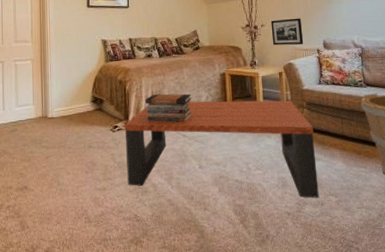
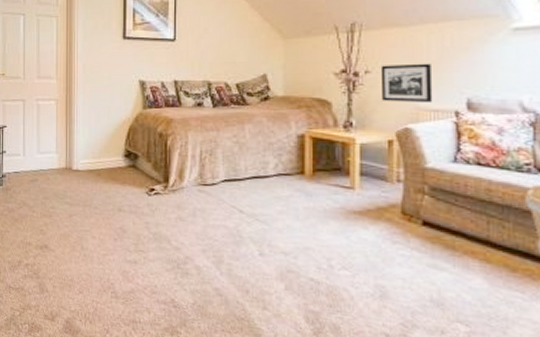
coffee table: present [124,100,320,198] -> none [163,168,439,323]
book stack: present [145,93,192,123] -> none [192,154,255,195]

